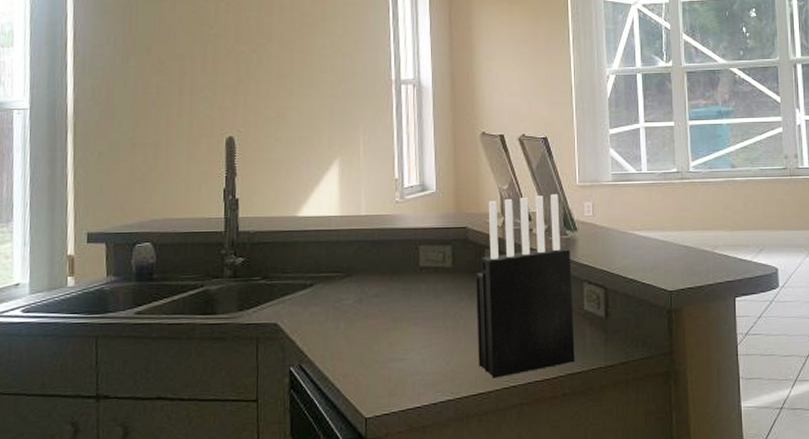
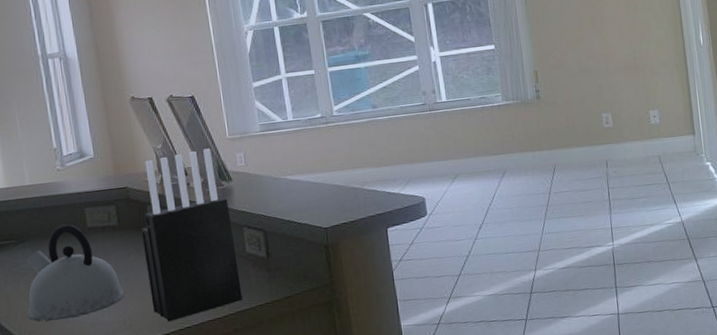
kettle: none [345,261,450,366] -> present [27,224,124,322]

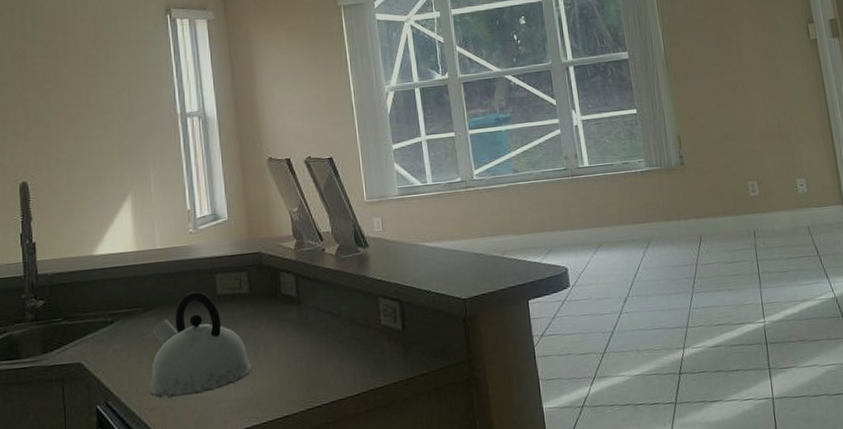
knife block: present [141,148,243,322] -> none [273,212,376,400]

